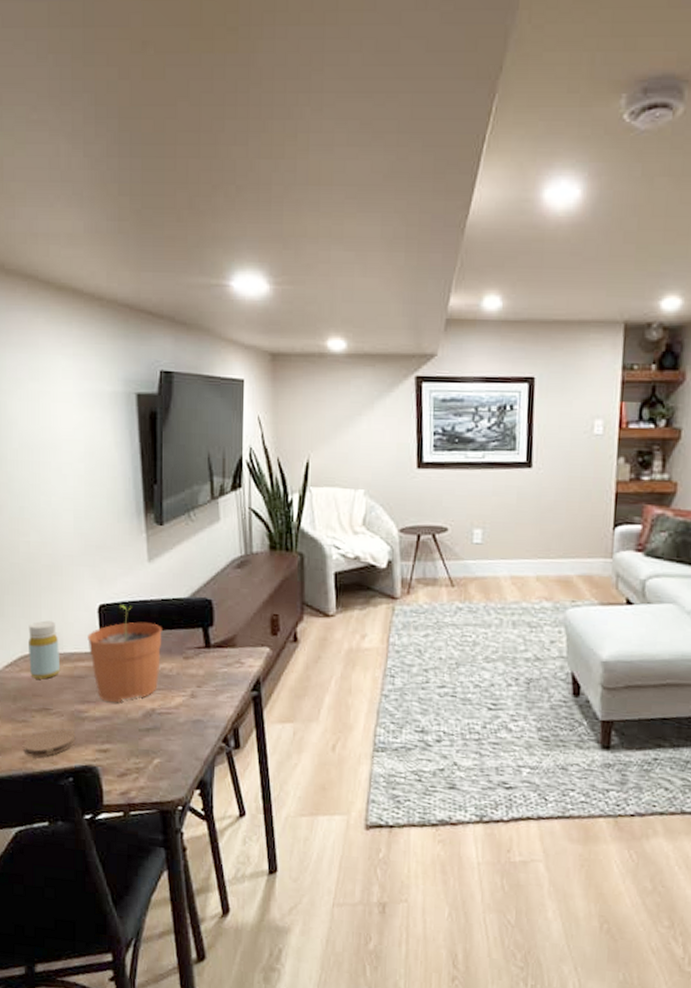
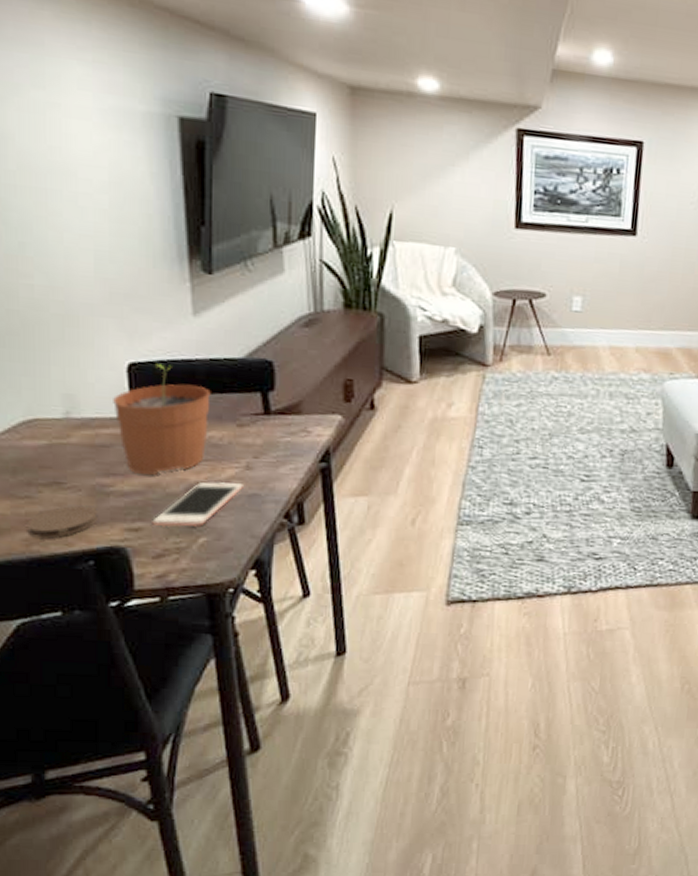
bottle: present [28,620,61,680] -> none [33,379,77,449]
cell phone: none [117,708,189,749] -> present [152,482,243,527]

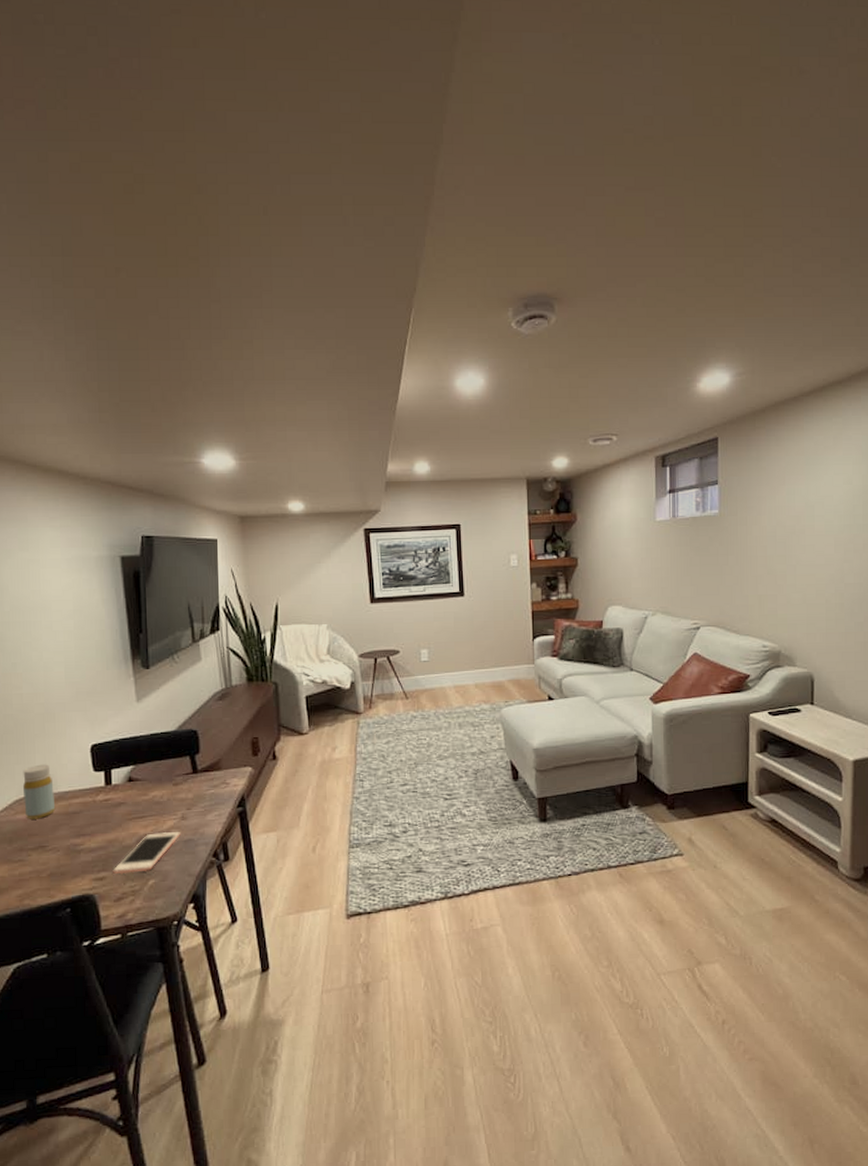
coaster: present [27,505,98,539] -> none [20,863,72,894]
bottle: none [33,379,77,449] -> present [23,764,56,819]
plant pot: present [113,364,211,475] -> none [81,742,153,832]

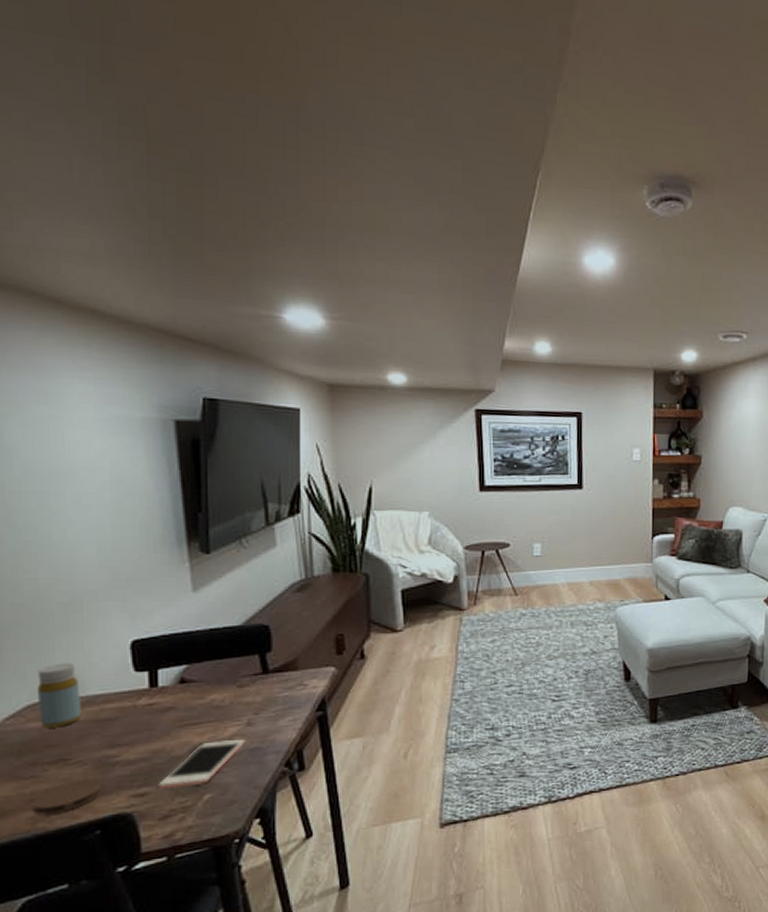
coaster: none [20,863,72,894] -> present [32,778,104,815]

